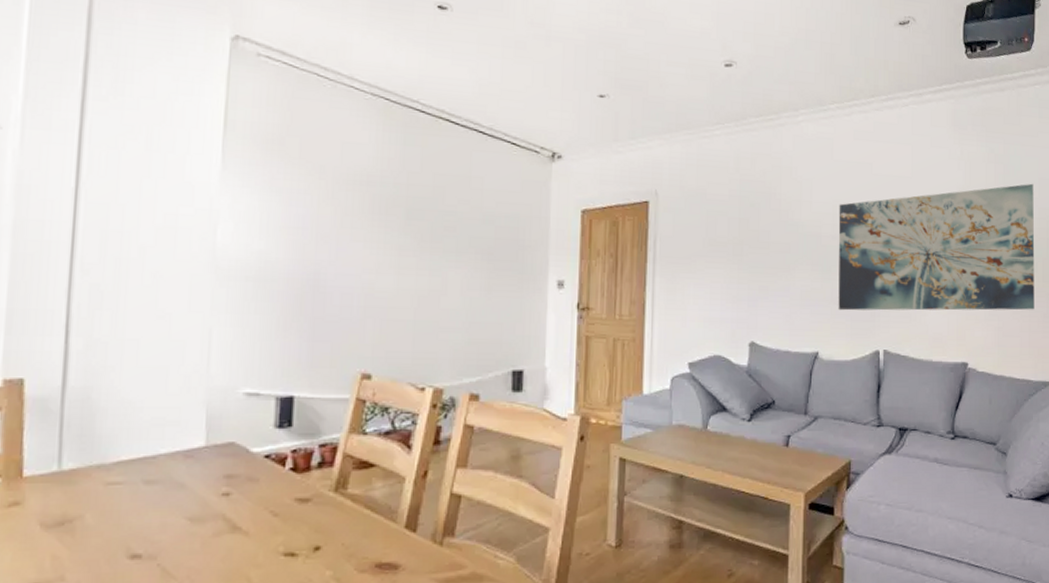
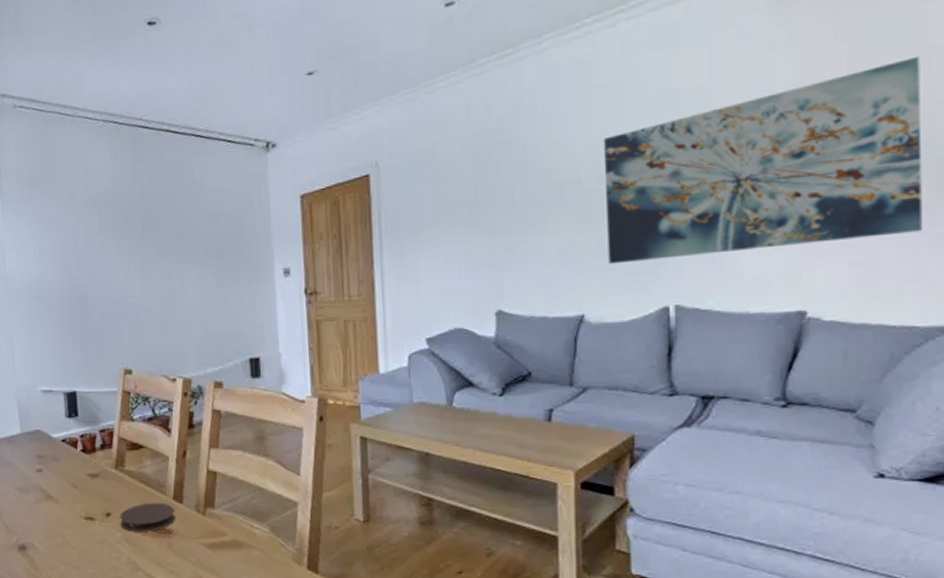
coaster: none [332,532,405,569] -> present [120,502,175,532]

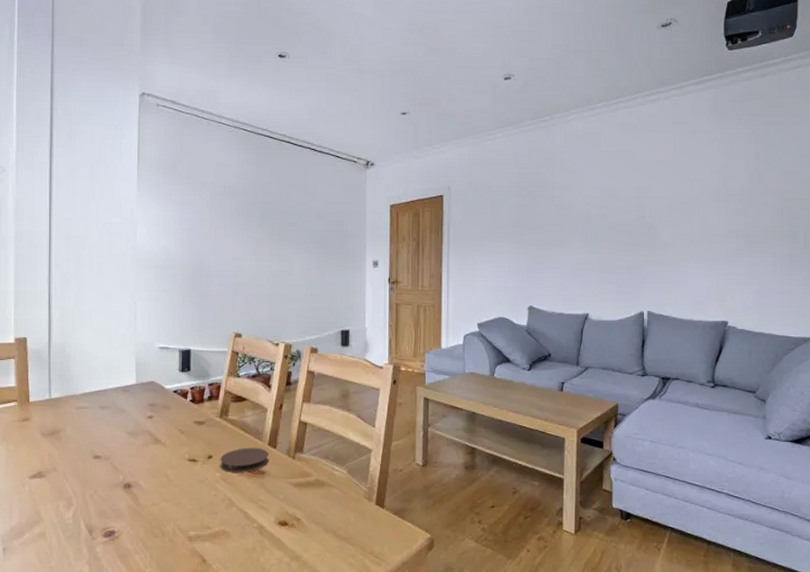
wall art: present [603,55,922,265] -> none [605,159,796,279]

